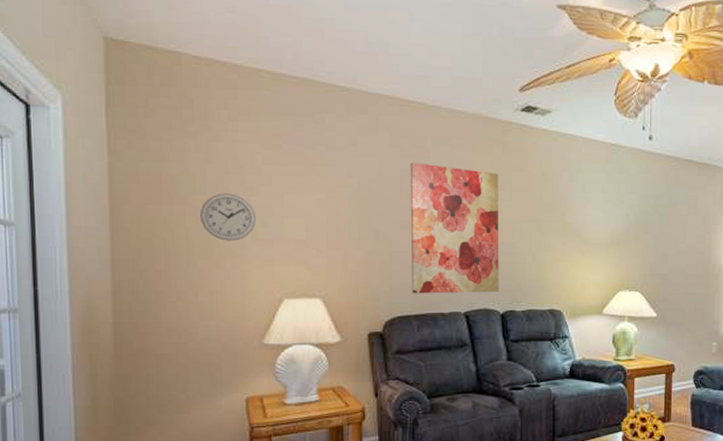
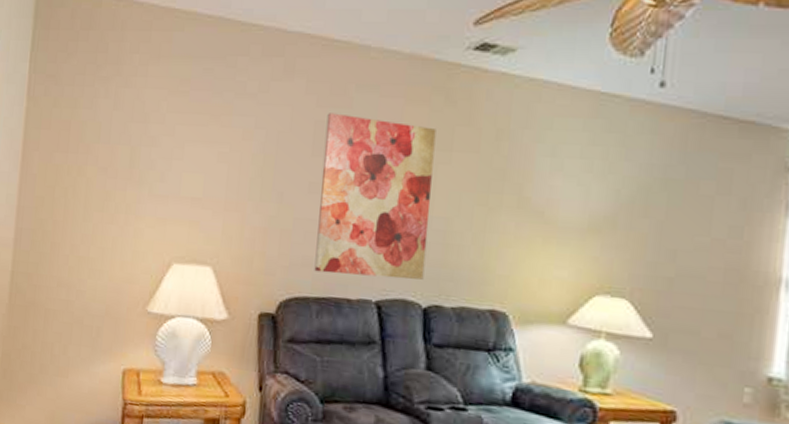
wall clock: present [200,193,257,241] -> none [101,143,155,195]

